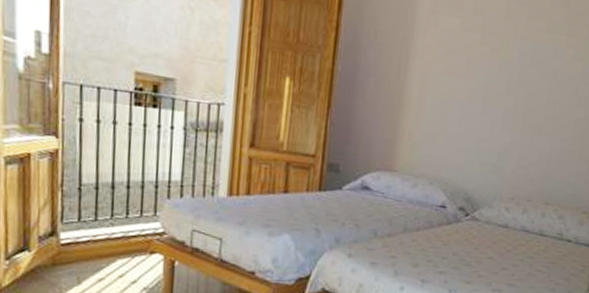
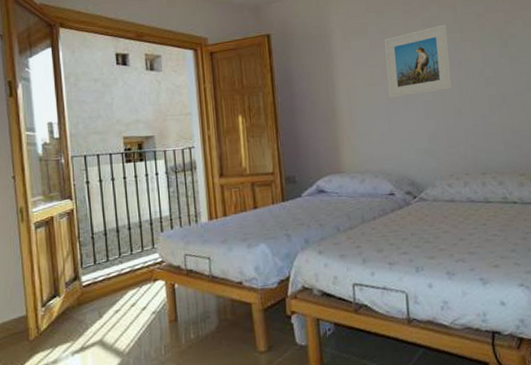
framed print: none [468,20,554,101] -> present [384,24,452,98]

